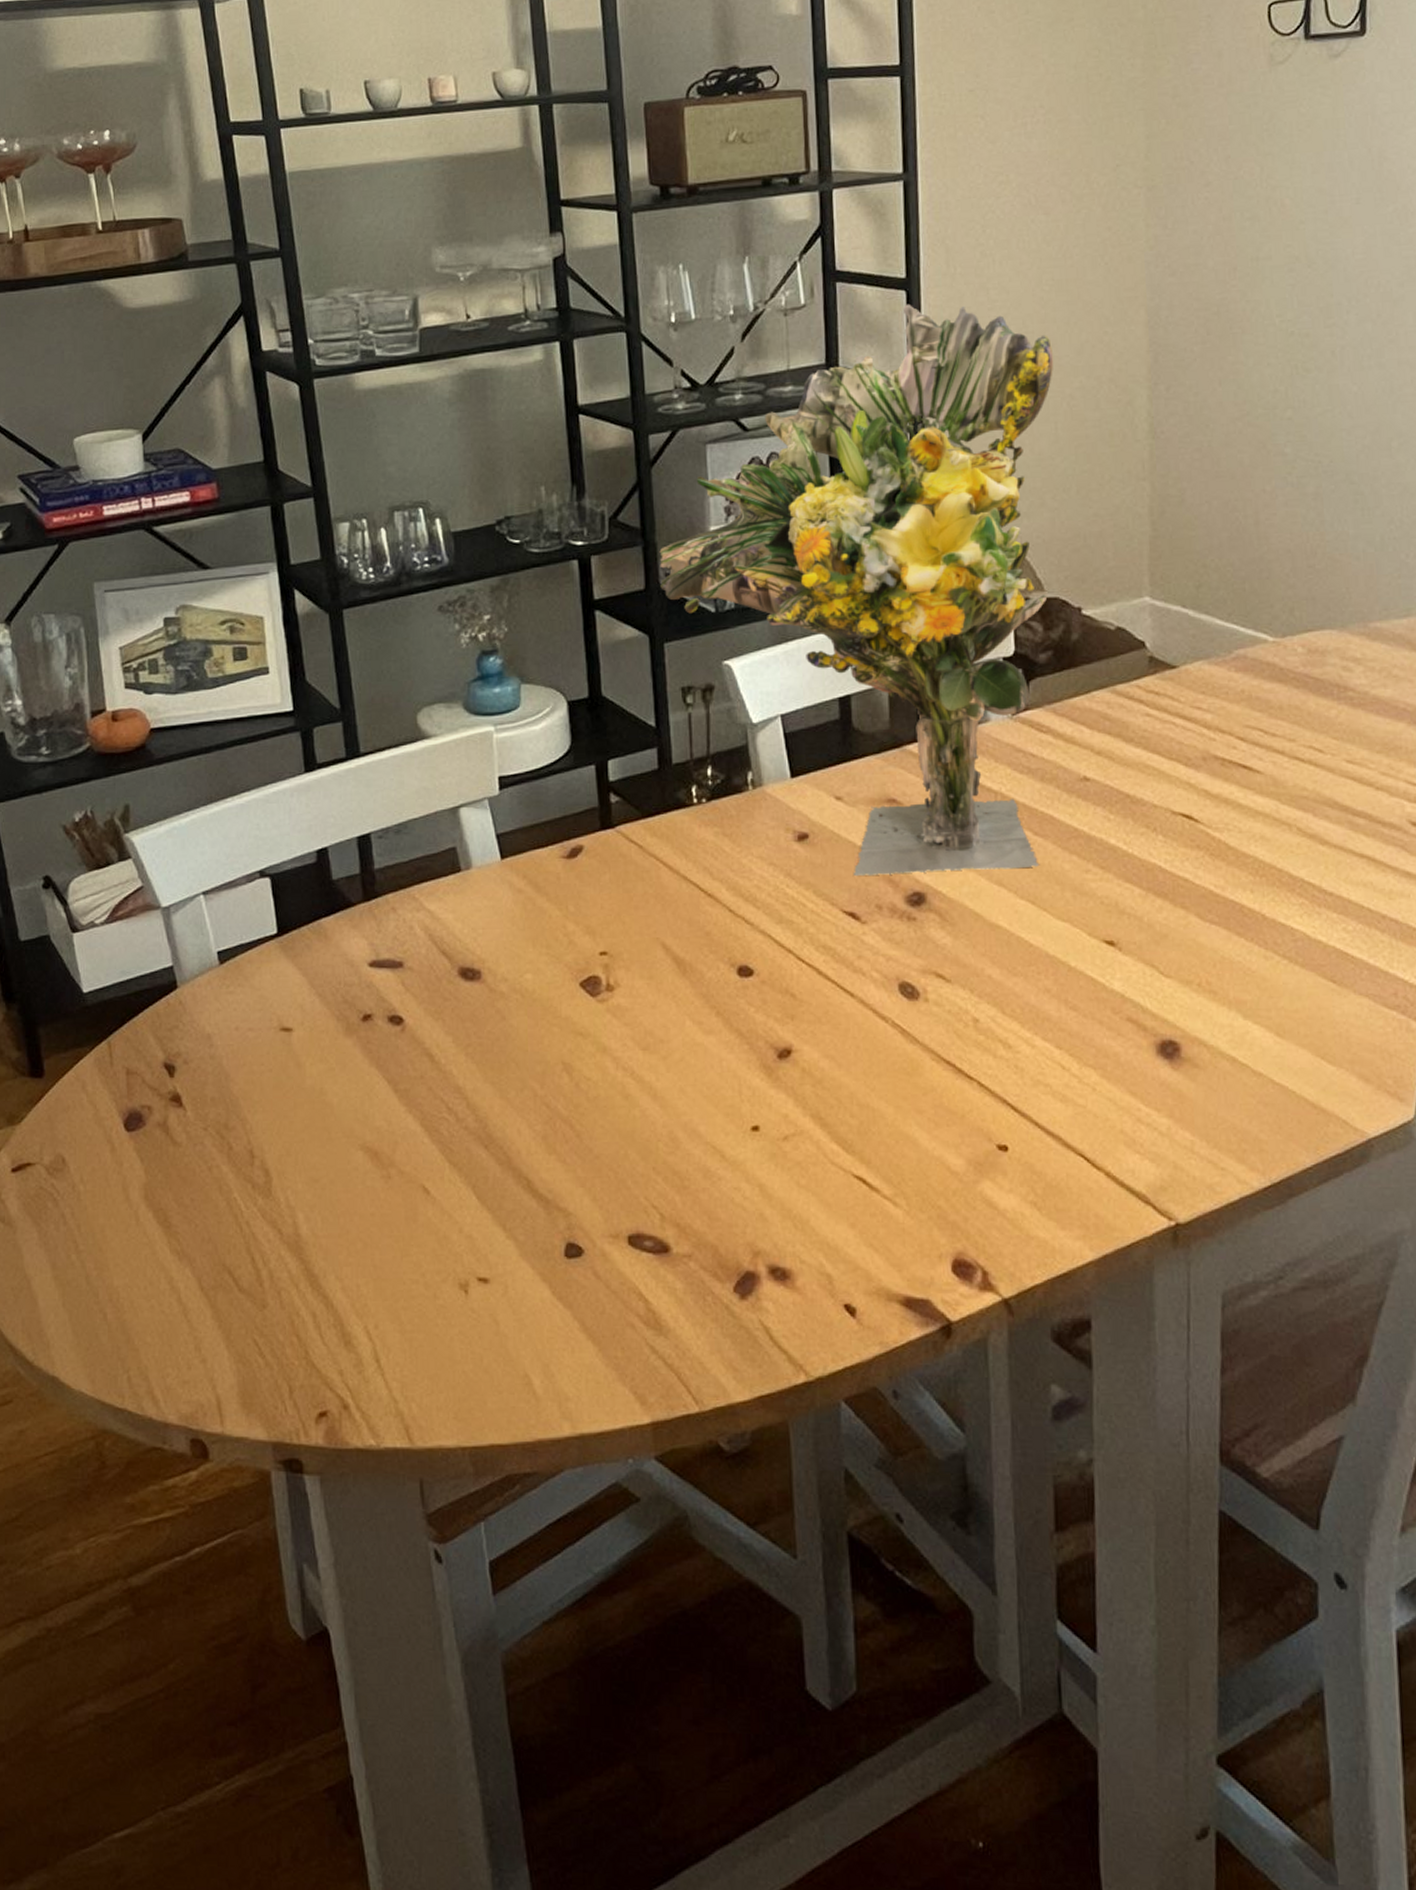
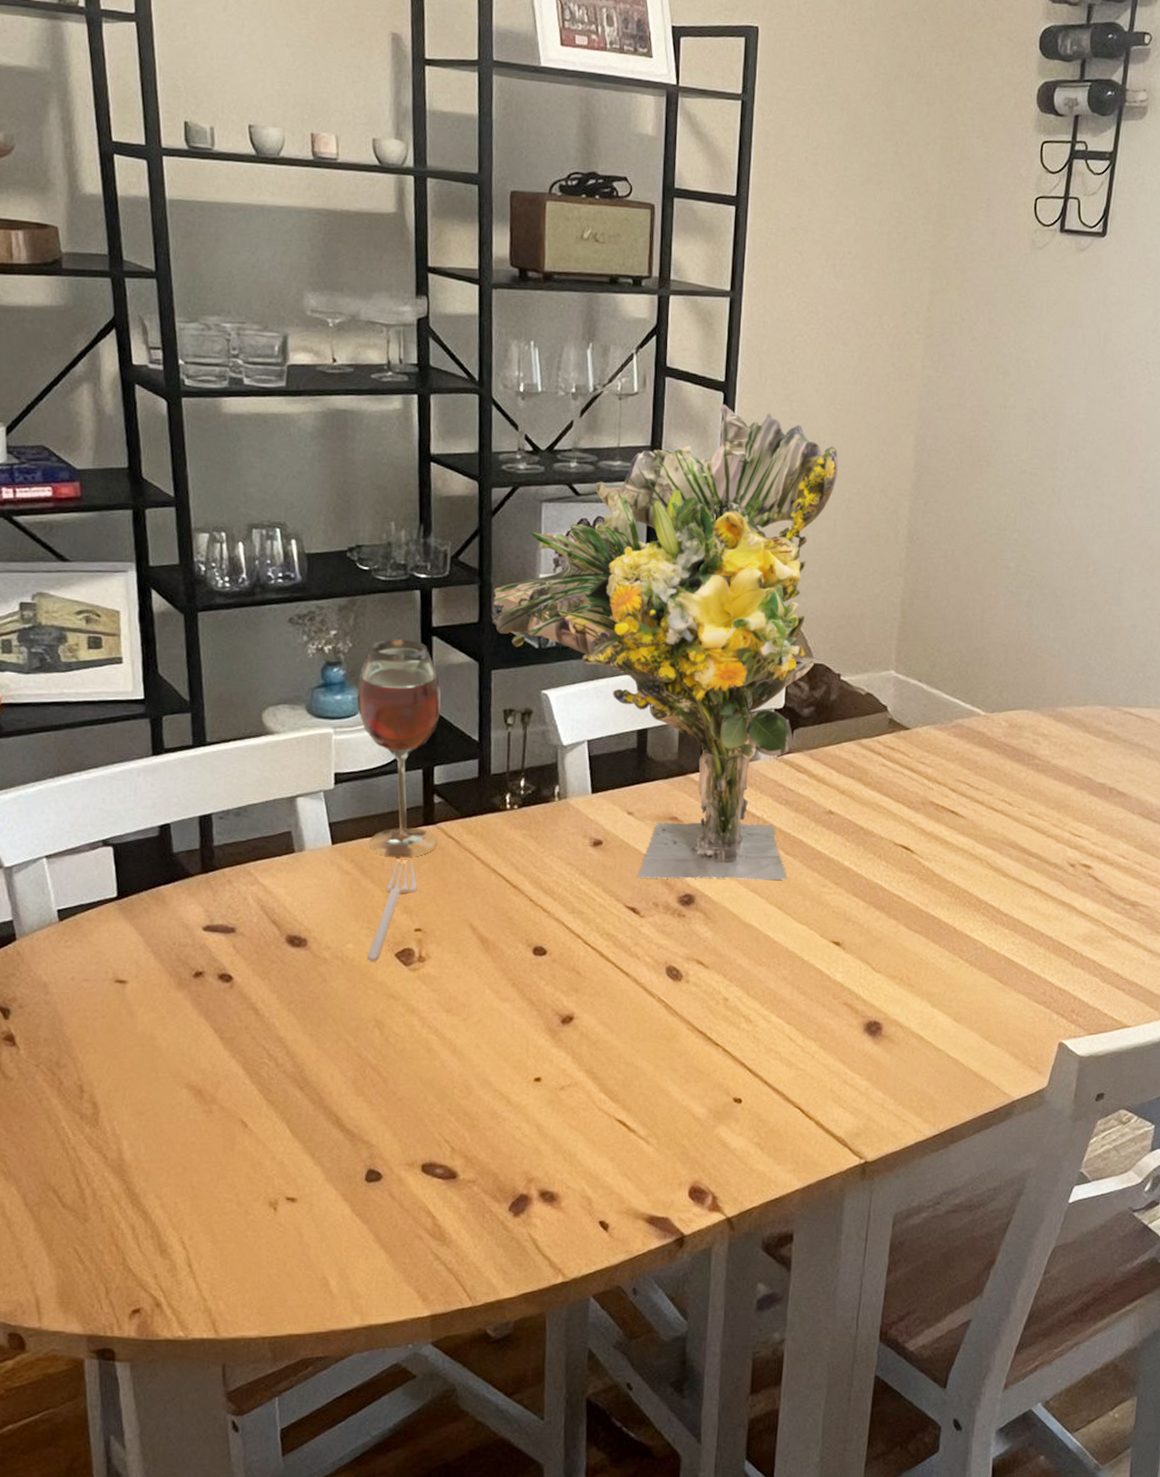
wineglass: none [516,617,618,870] -> present [356,639,442,858]
fork: none [548,872,599,994] -> present [367,860,418,962]

